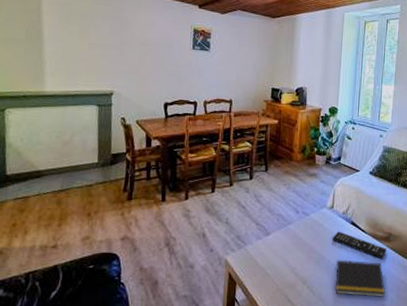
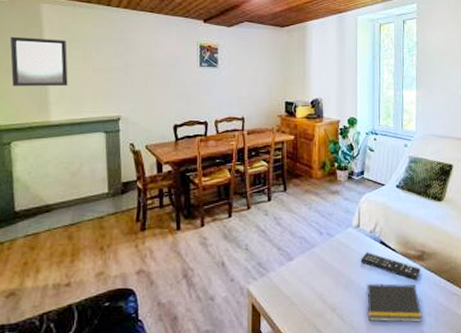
home mirror: none [8,7,65,58] -> present [9,36,68,86]

